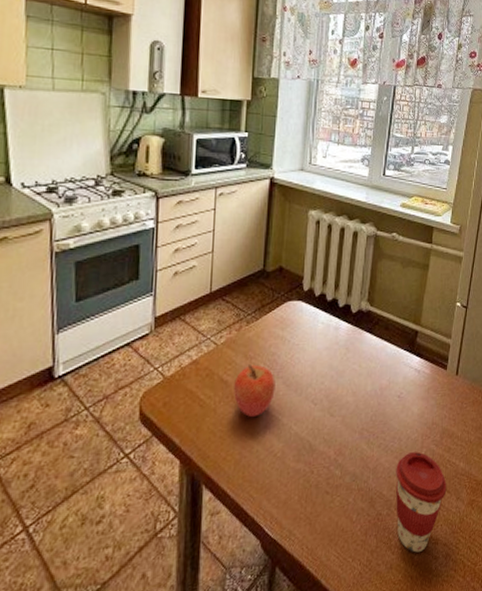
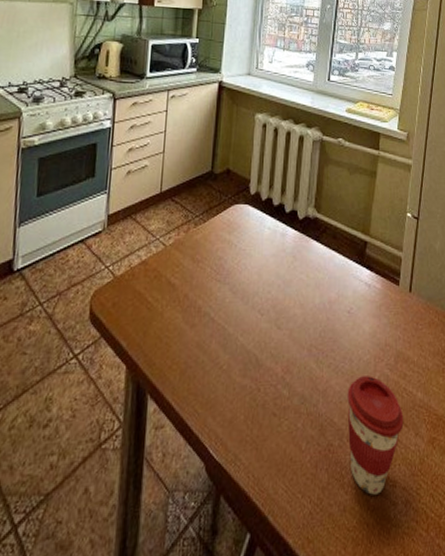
apple: present [234,364,276,418] -> none [180,268,222,325]

